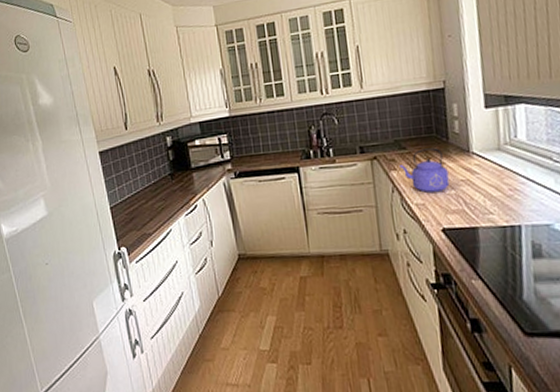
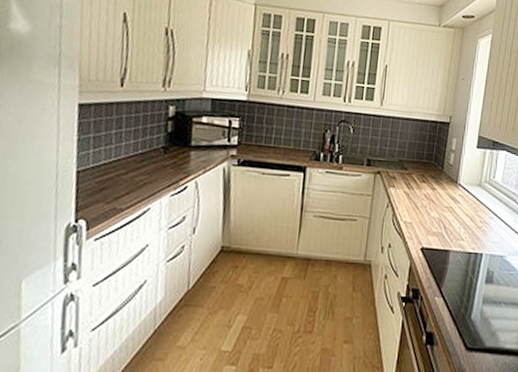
kettle: present [400,148,450,193] -> none [398,172,437,215]

